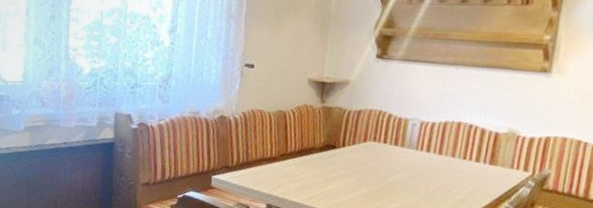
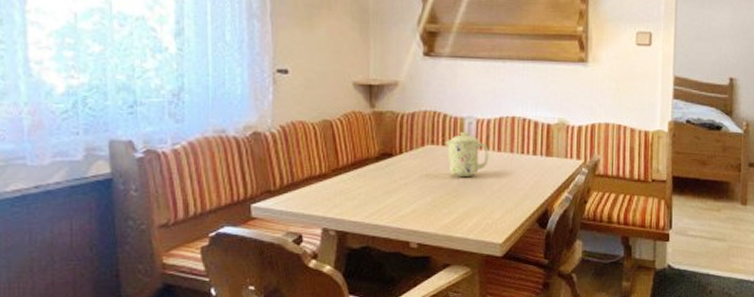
mug: none [386,132,430,175] -> present [445,131,489,176]

